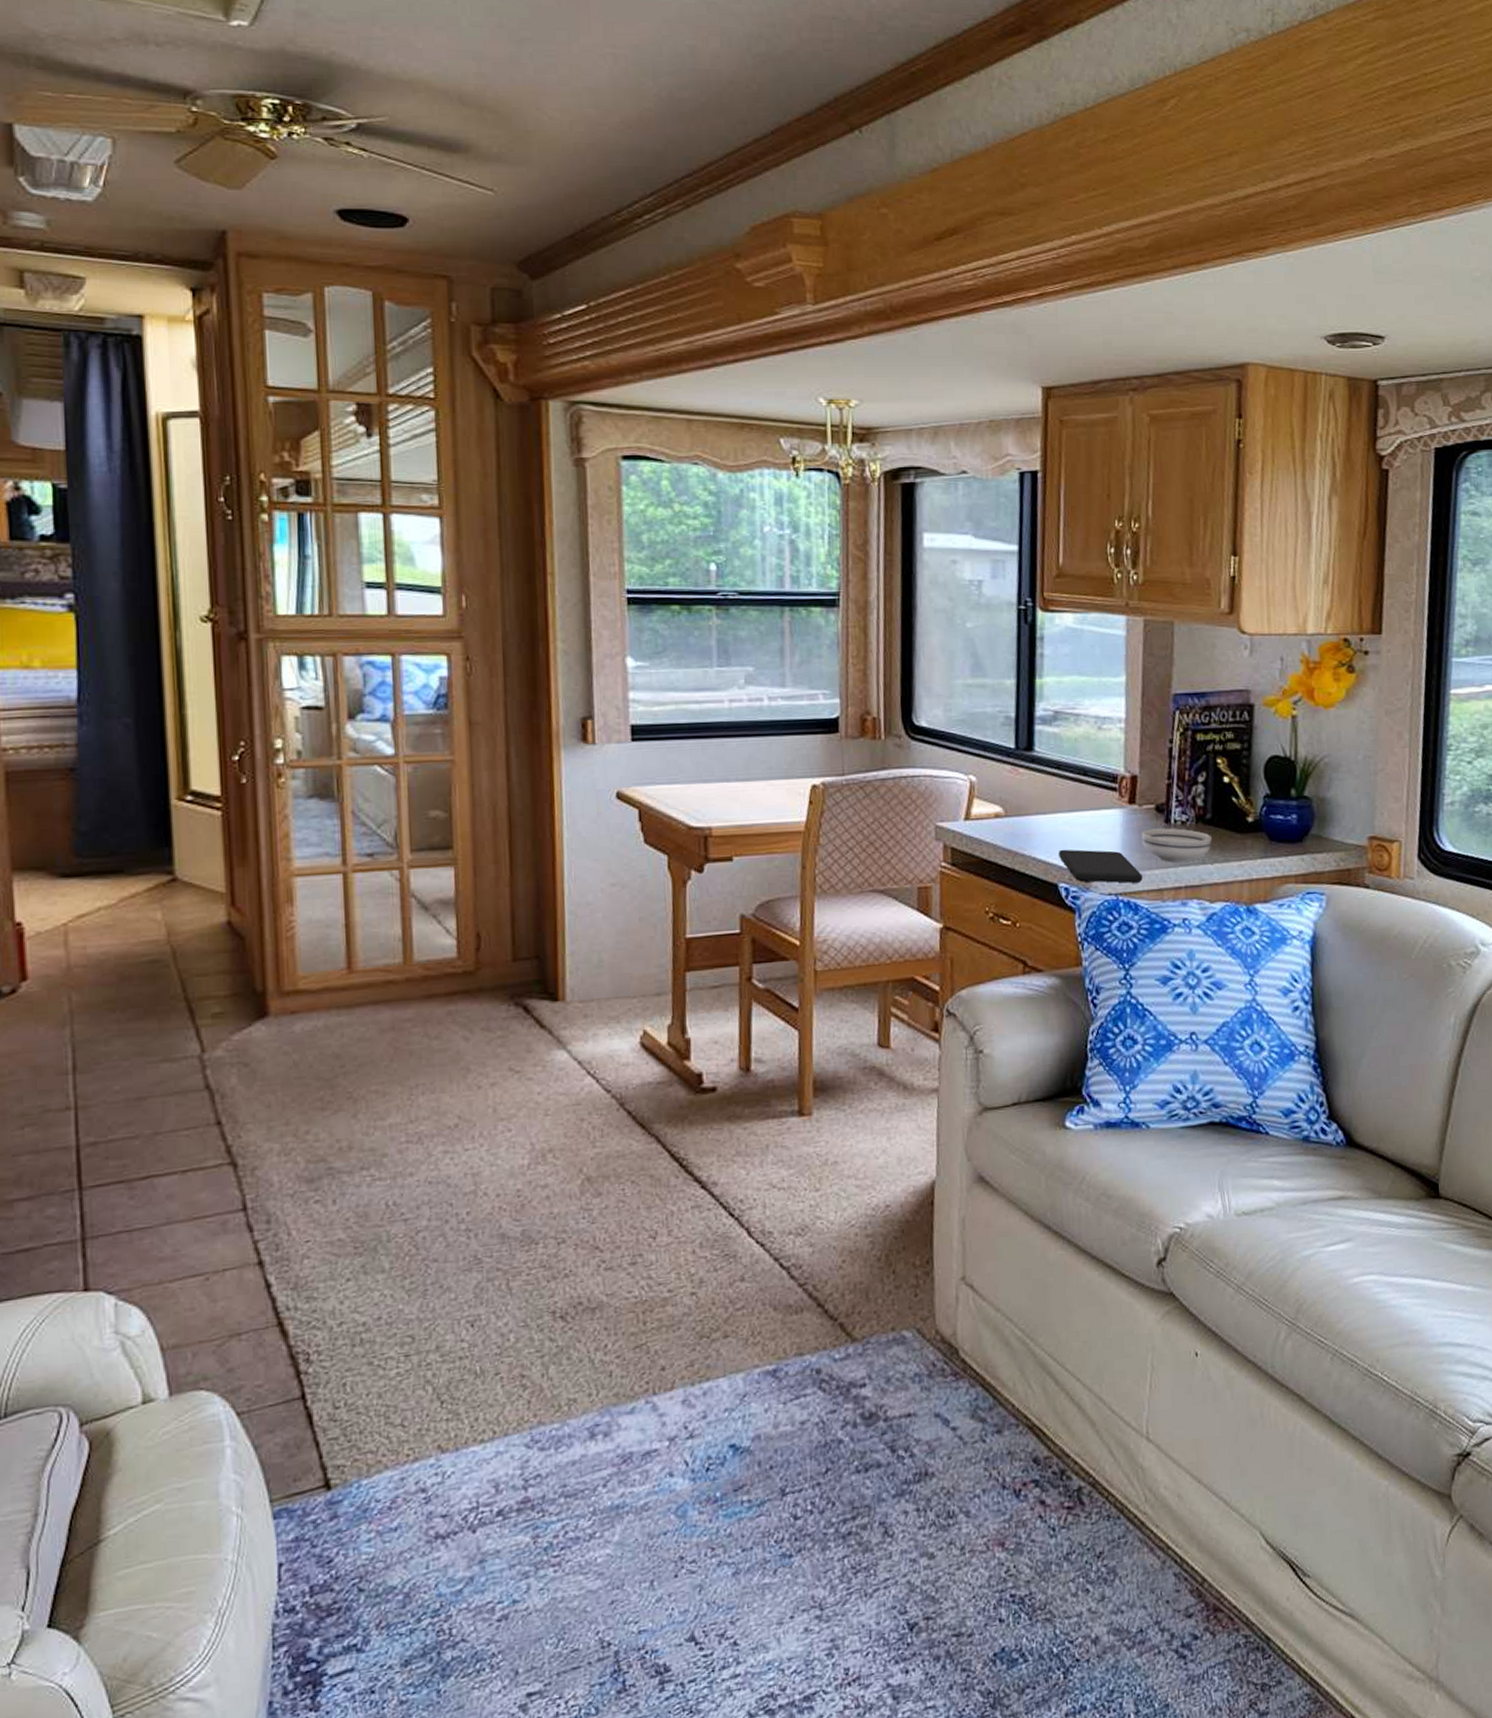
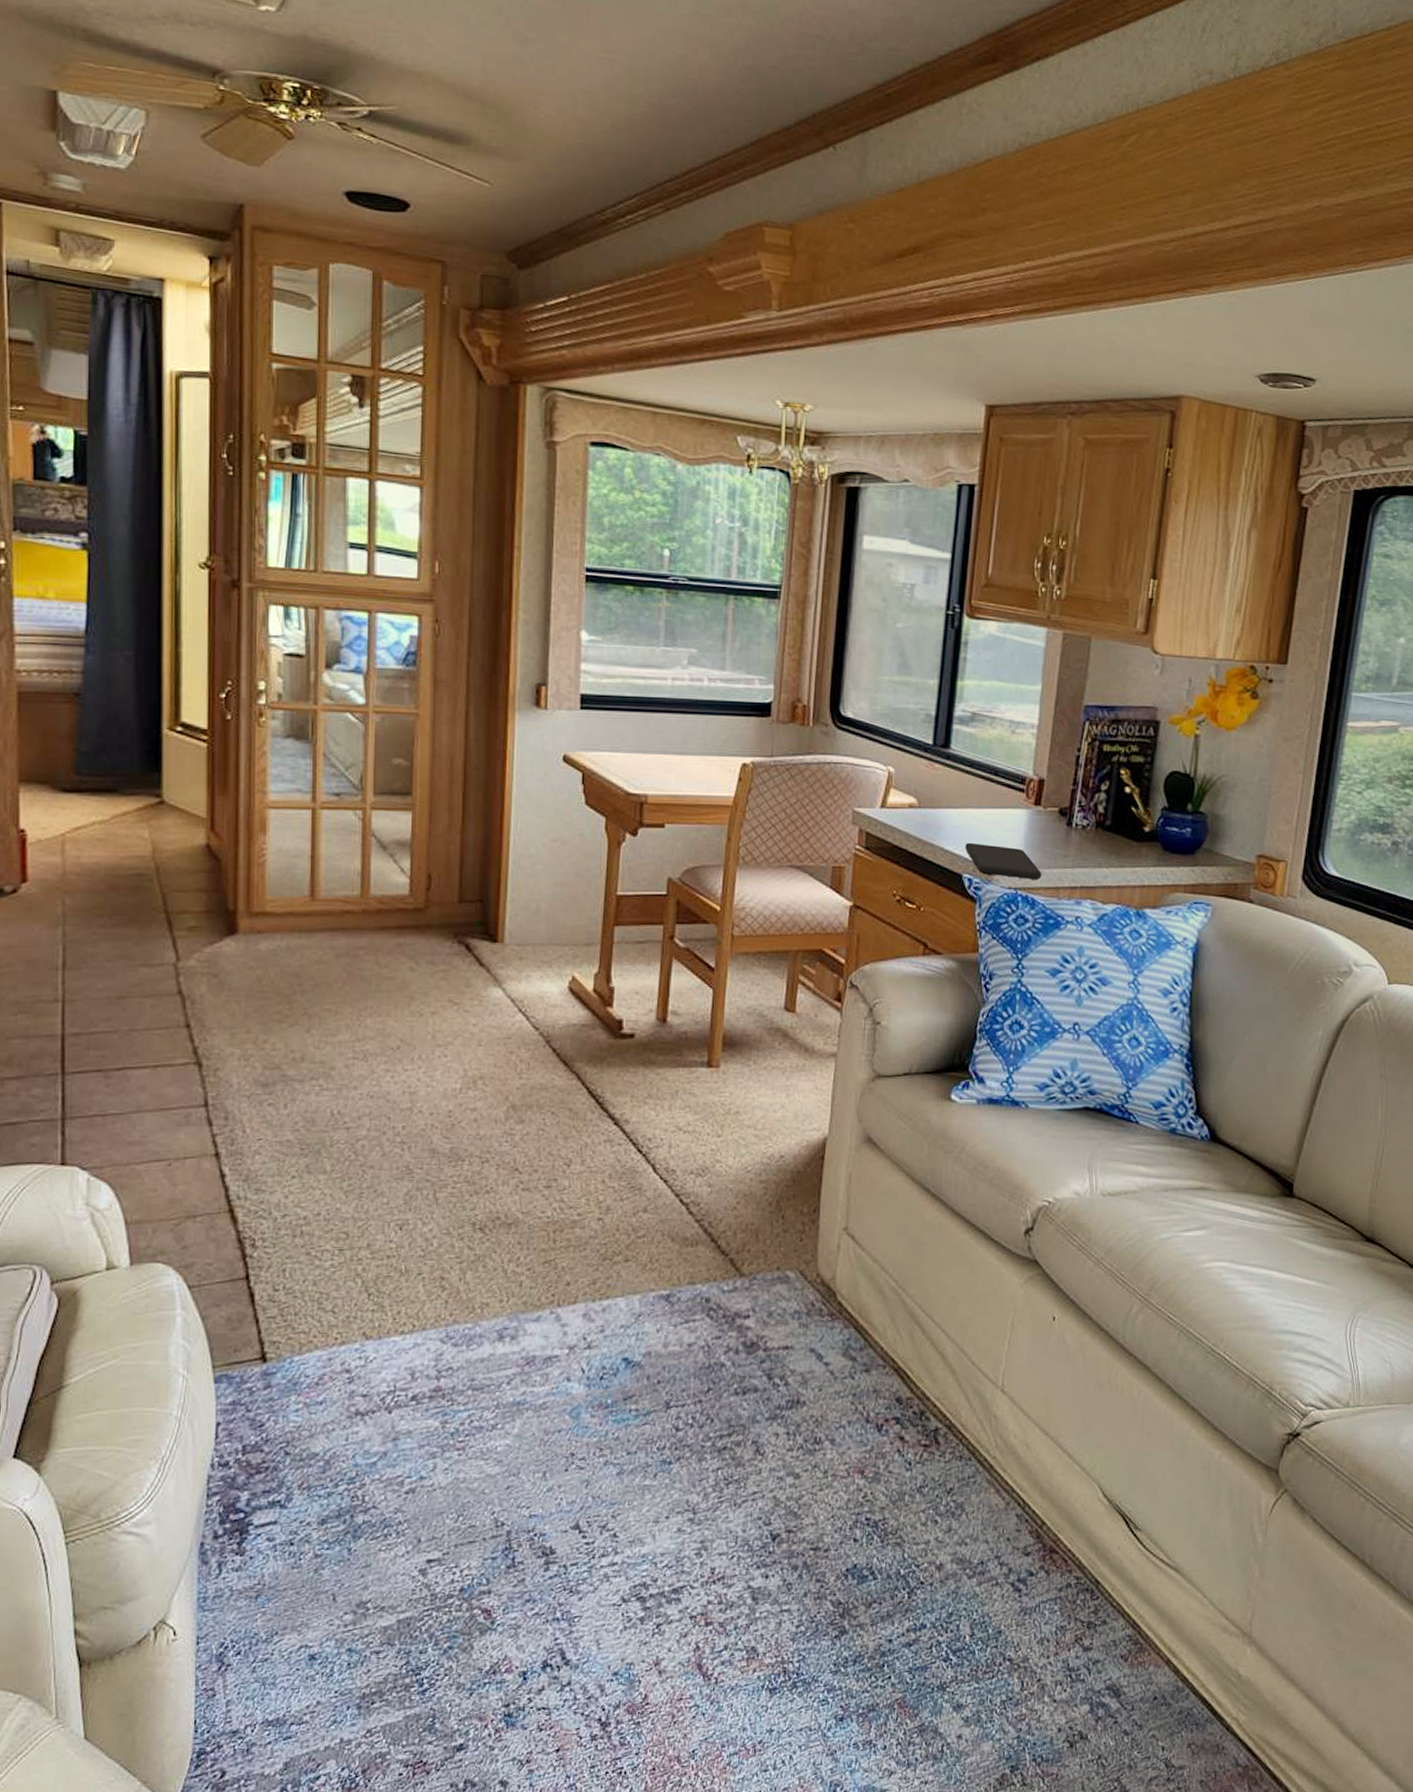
bowl: present [1141,828,1213,864] -> none [1043,830,1110,865]

